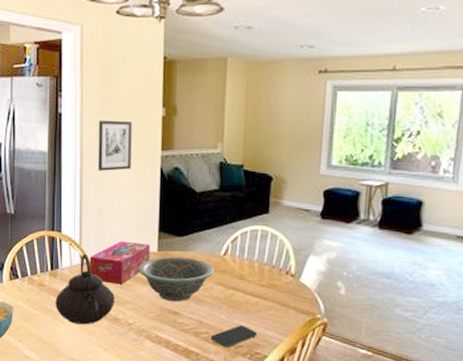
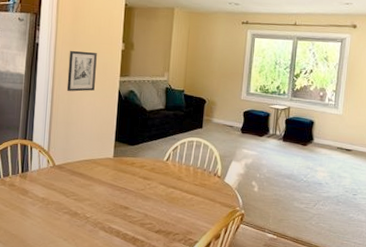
teapot: present [55,253,115,325] -> none [23,158,76,219]
tissue box: present [89,241,151,285] -> none [55,148,108,185]
decorative bowl: present [138,256,214,302] -> none [96,161,158,199]
smartphone: present [210,324,257,348] -> none [153,216,191,235]

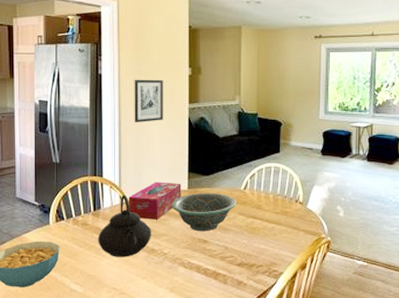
teapot: none [23,158,76,219] -> present [98,194,151,257]
tissue box: none [55,148,108,185] -> present [128,182,182,220]
decorative bowl: none [96,161,158,199] -> present [171,192,236,232]

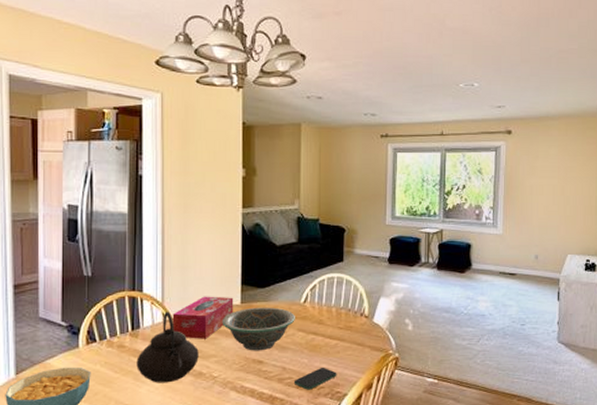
wall art: present [134,79,163,123] -> none [179,181,213,231]
smartphone: none [235,247,274,268] -> present [293,367,337,390]

